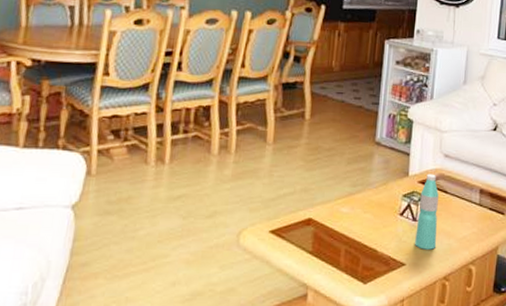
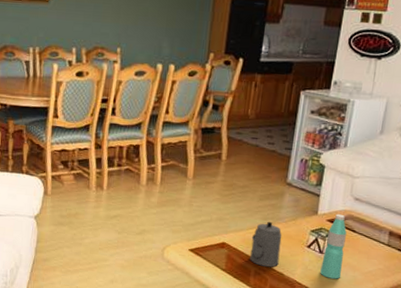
teapot: none [339,188,373,243] -> present [250,221,282,267]

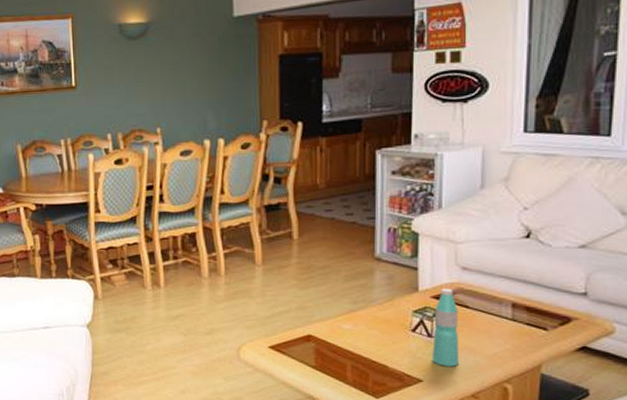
teapot: present [250,221,282,267] -> none [341,305,379,359]

